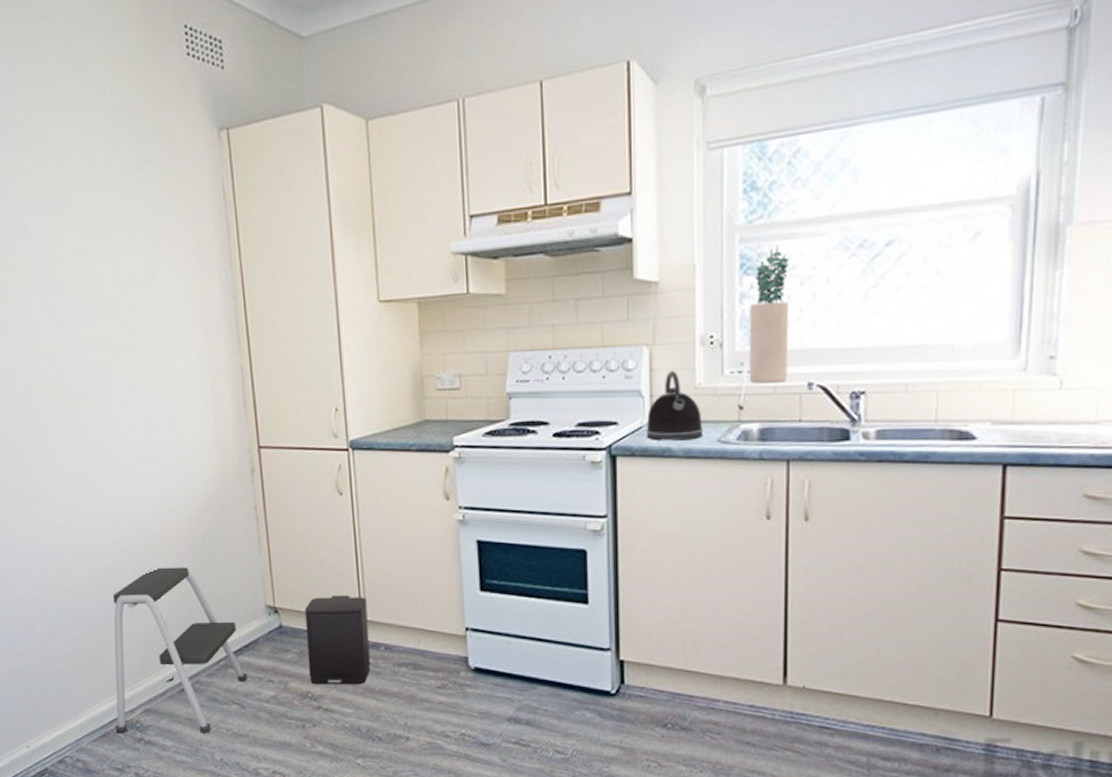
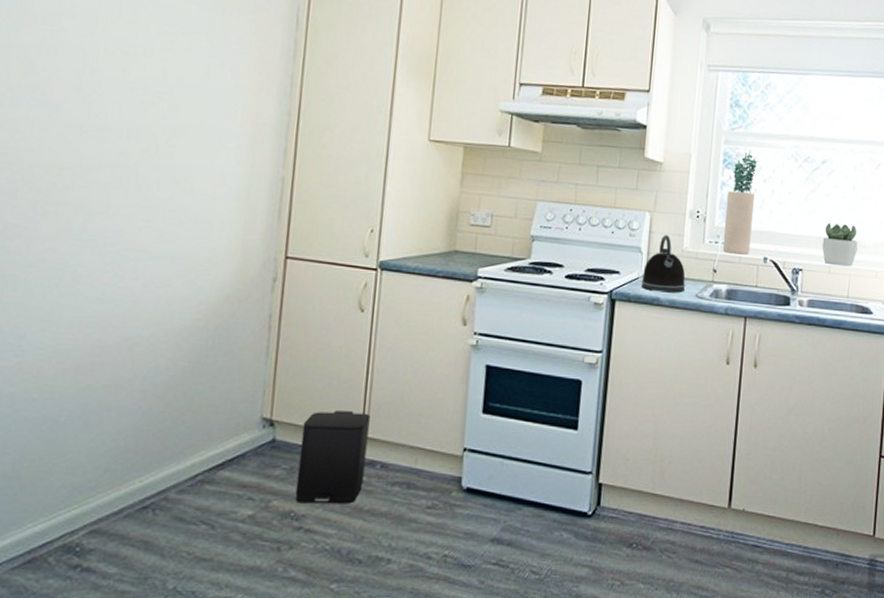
step stool: present [113,567,247,734] -> none [47,370,225,560]
succulent plant: none [893,323,949,382] -> present [822,223,858,267]

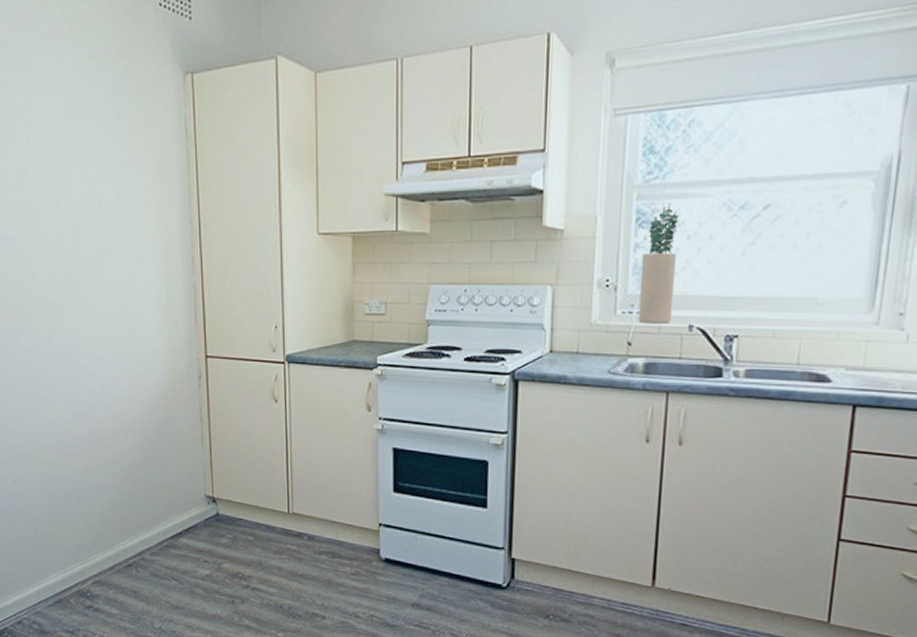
pedal bin: present [295,411,370,504] -> none [239,490,294,569]
kettle: present [641,235,686,293] -> none [545,309,596,370]
succulent plant: present [822,223,858,267] -> none [763,280,813,329]

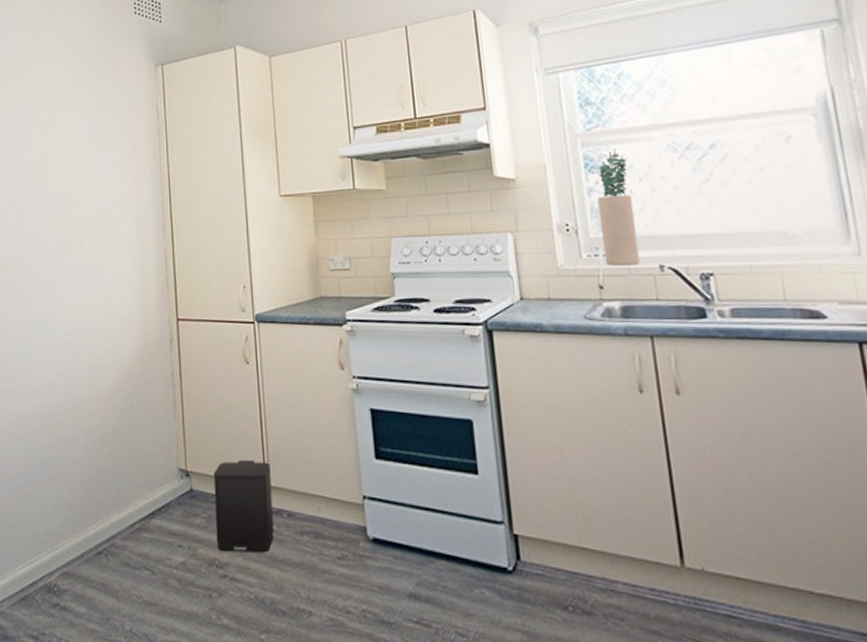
pedal bin: none [239,490,294,569] -> present [213,460,274,553]

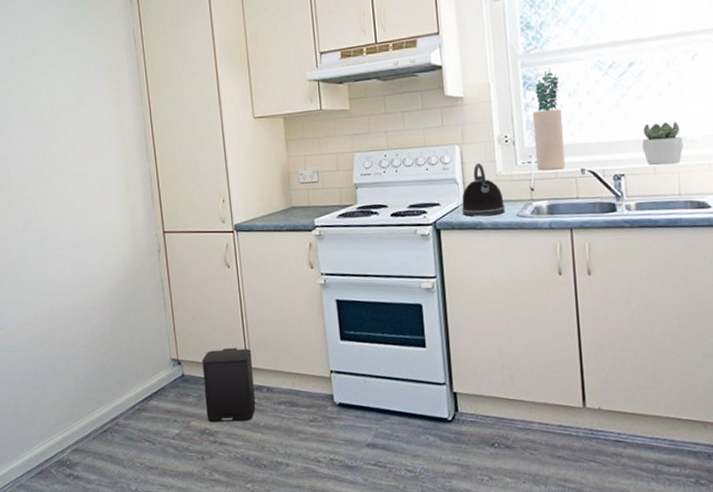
kettle: none [517,255,570,317] -> present [461,163,506,217]
succulent plant: none [732,213,786,265] -> present [642,122,684,166]

